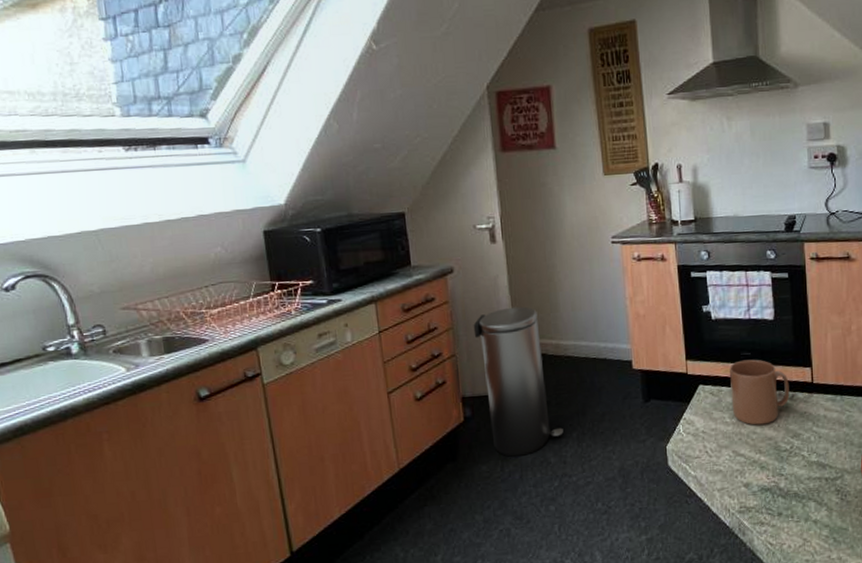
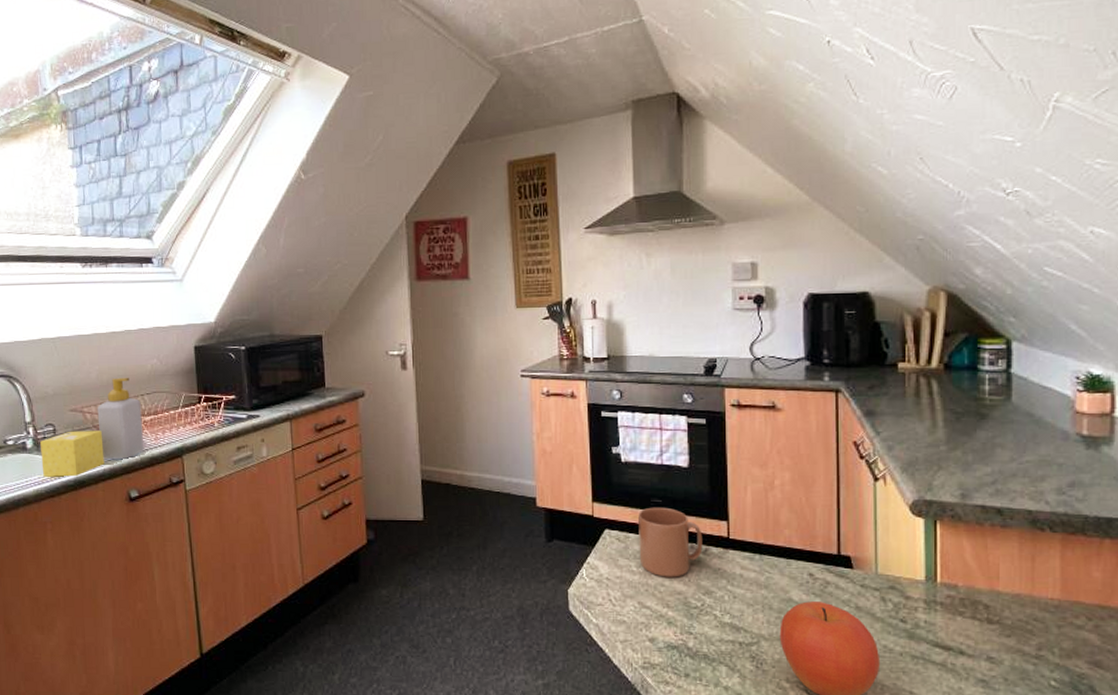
sponge: none [88,328,167,383] -> present [40,431,105,477]
soap bottle: none [154,268,213,359] -> present [97,377,145,460]
pedal bin: present [473,306,564,457] -> none [381,434,464,584]

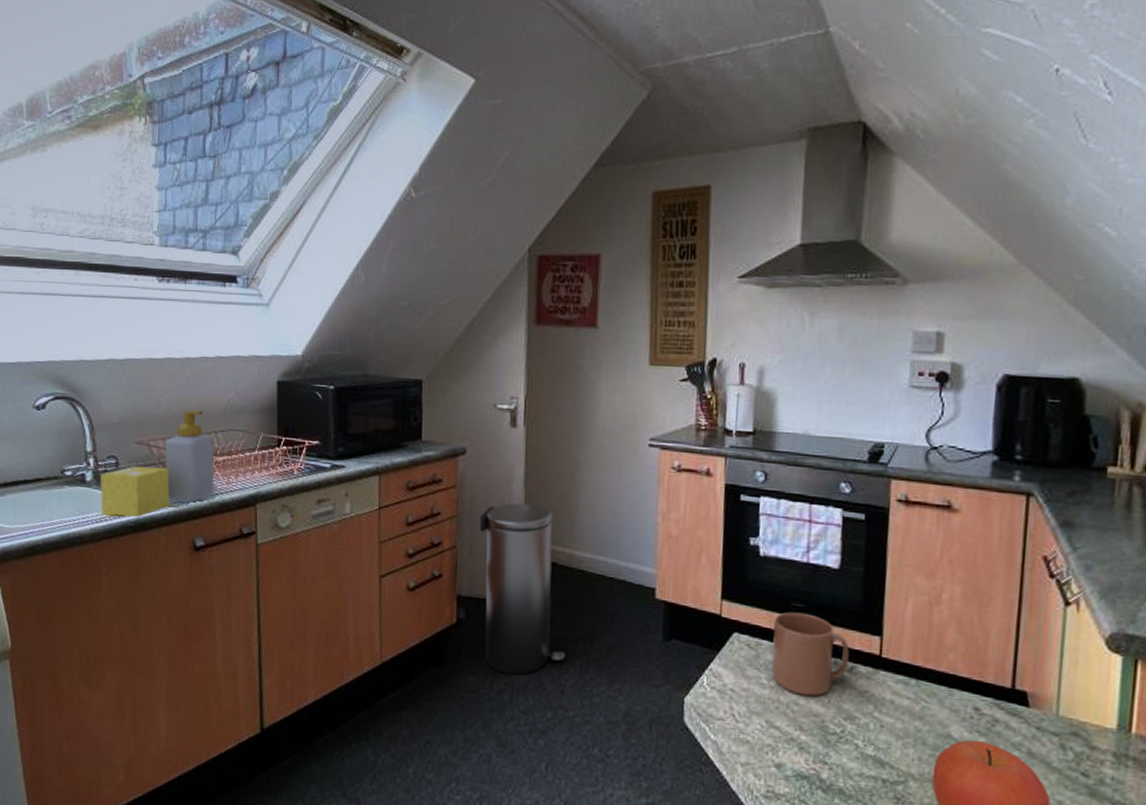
pedal bin: none [381,434,464,584] -> present [479,503,565,676]

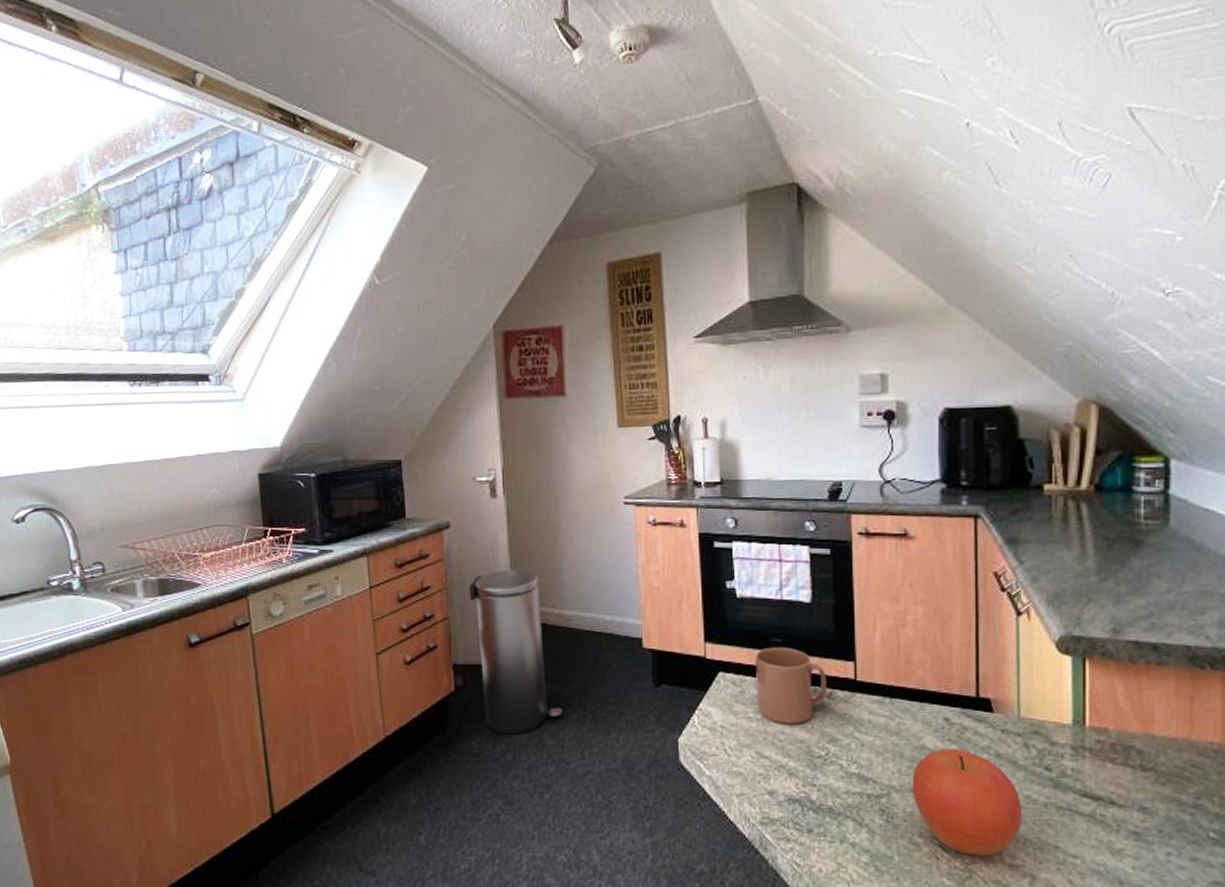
sponge: present [101,465,170,518] -> none [88,569,161,621]
soap bottle: present [165,409,215,503] -> none [150,509,205,602]

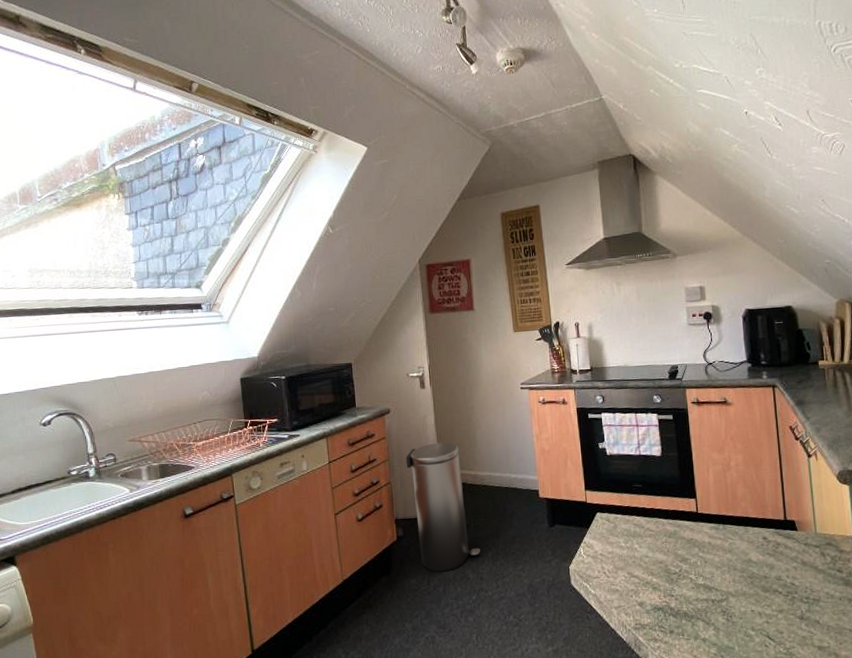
mug: present [756,647,827,724] -> none [623,490,677,550]
fruit: present [912,749,1023,856] -> none [743,560,825,642]

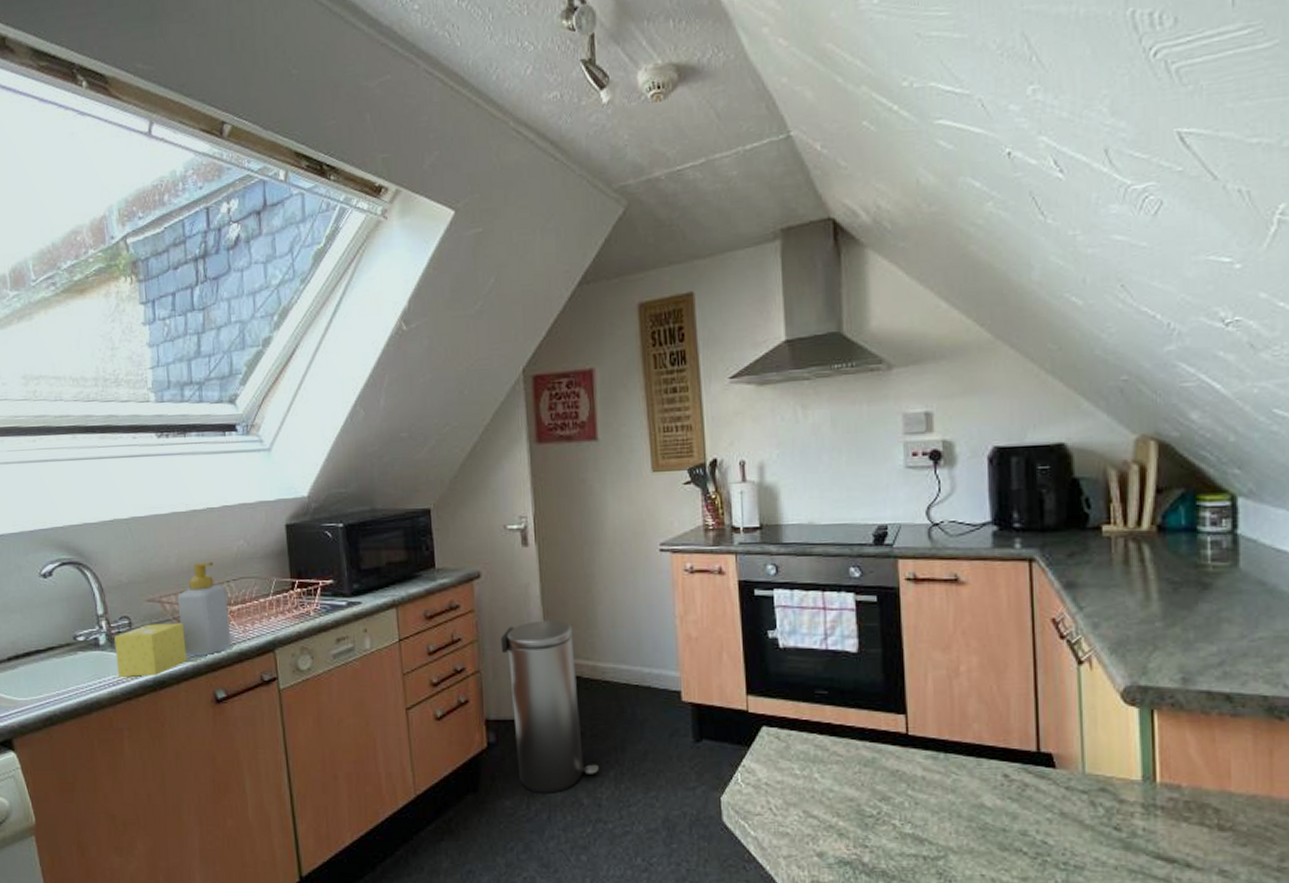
sponge: none [102,457,161,501] -> present [114,623,187,677]
soap bottle: none [154,408,198,483] -> present [177,561,232,656]

